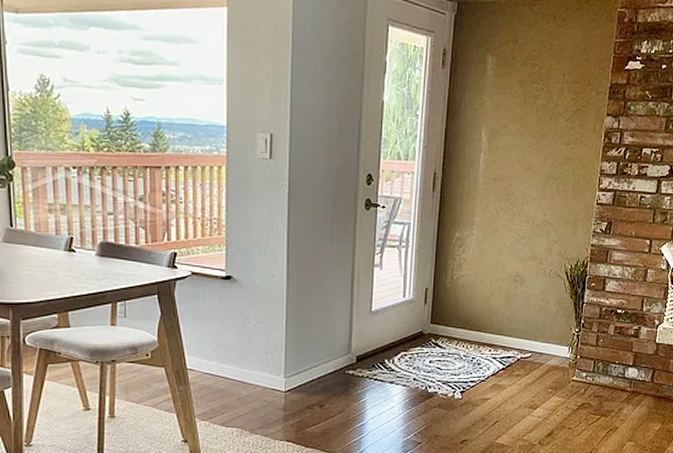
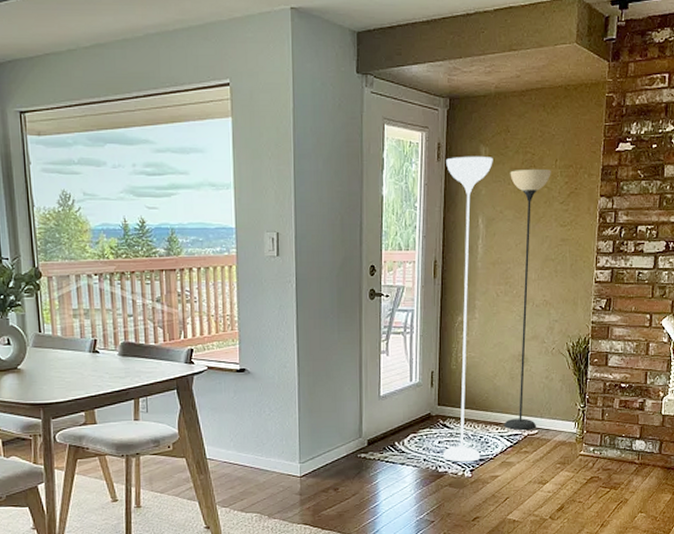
floor lamp: none [433,64,558,383] -> present [442,156,551,462]

